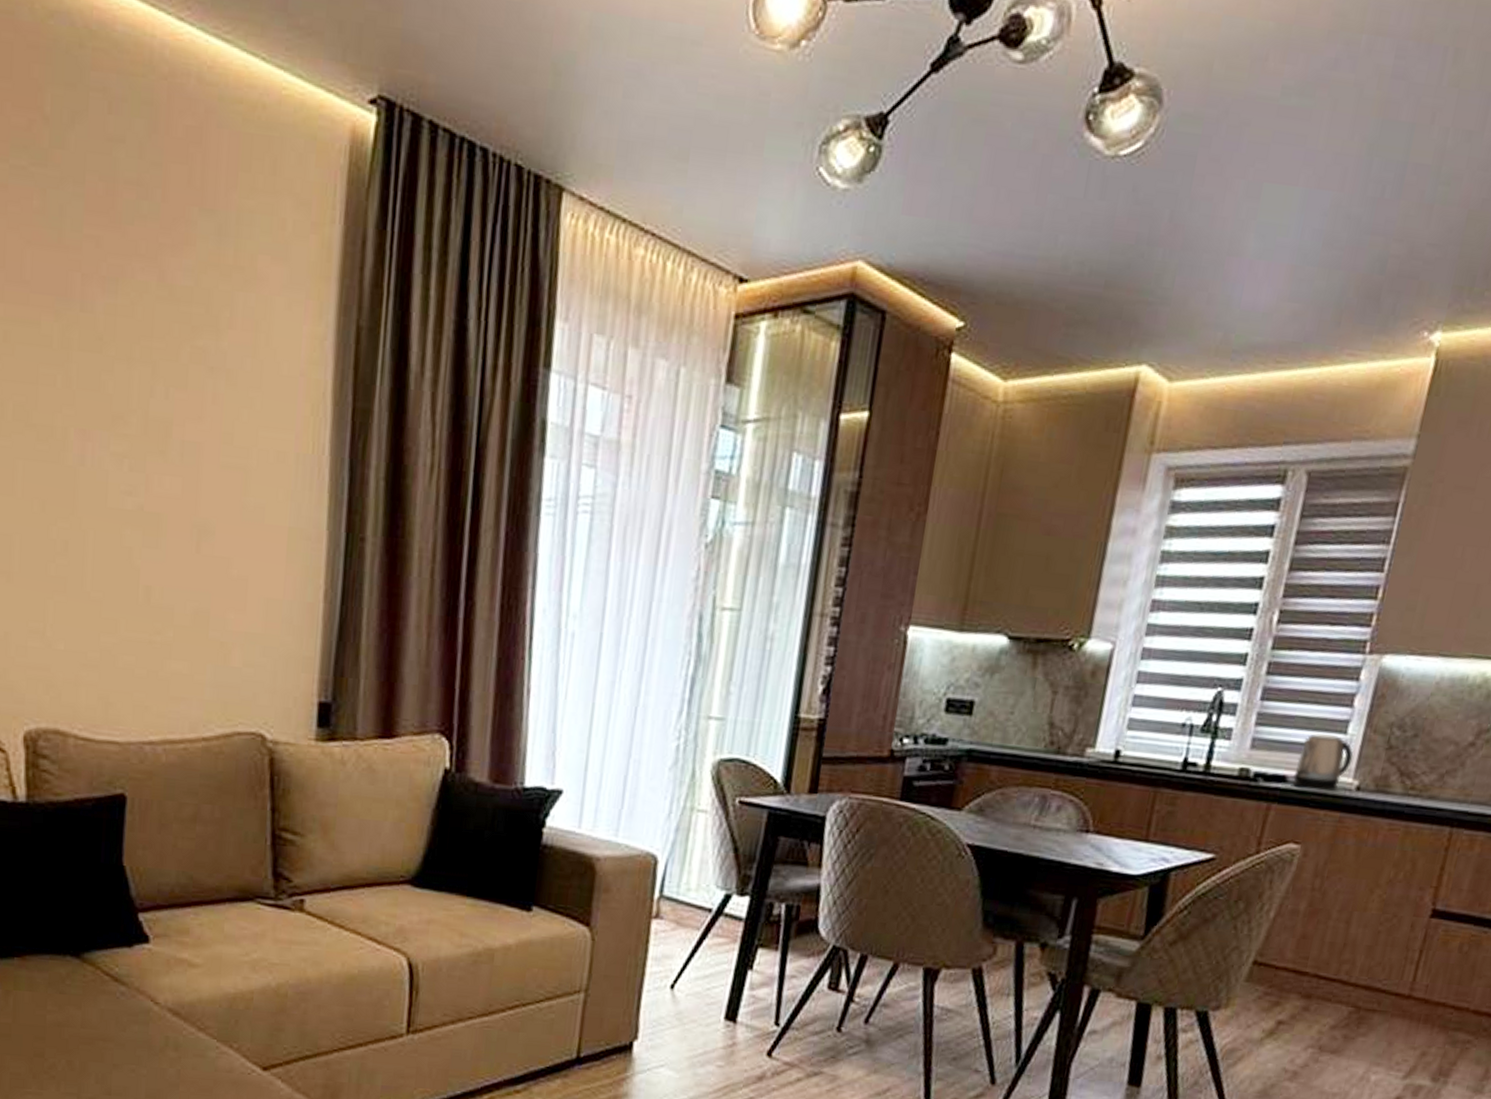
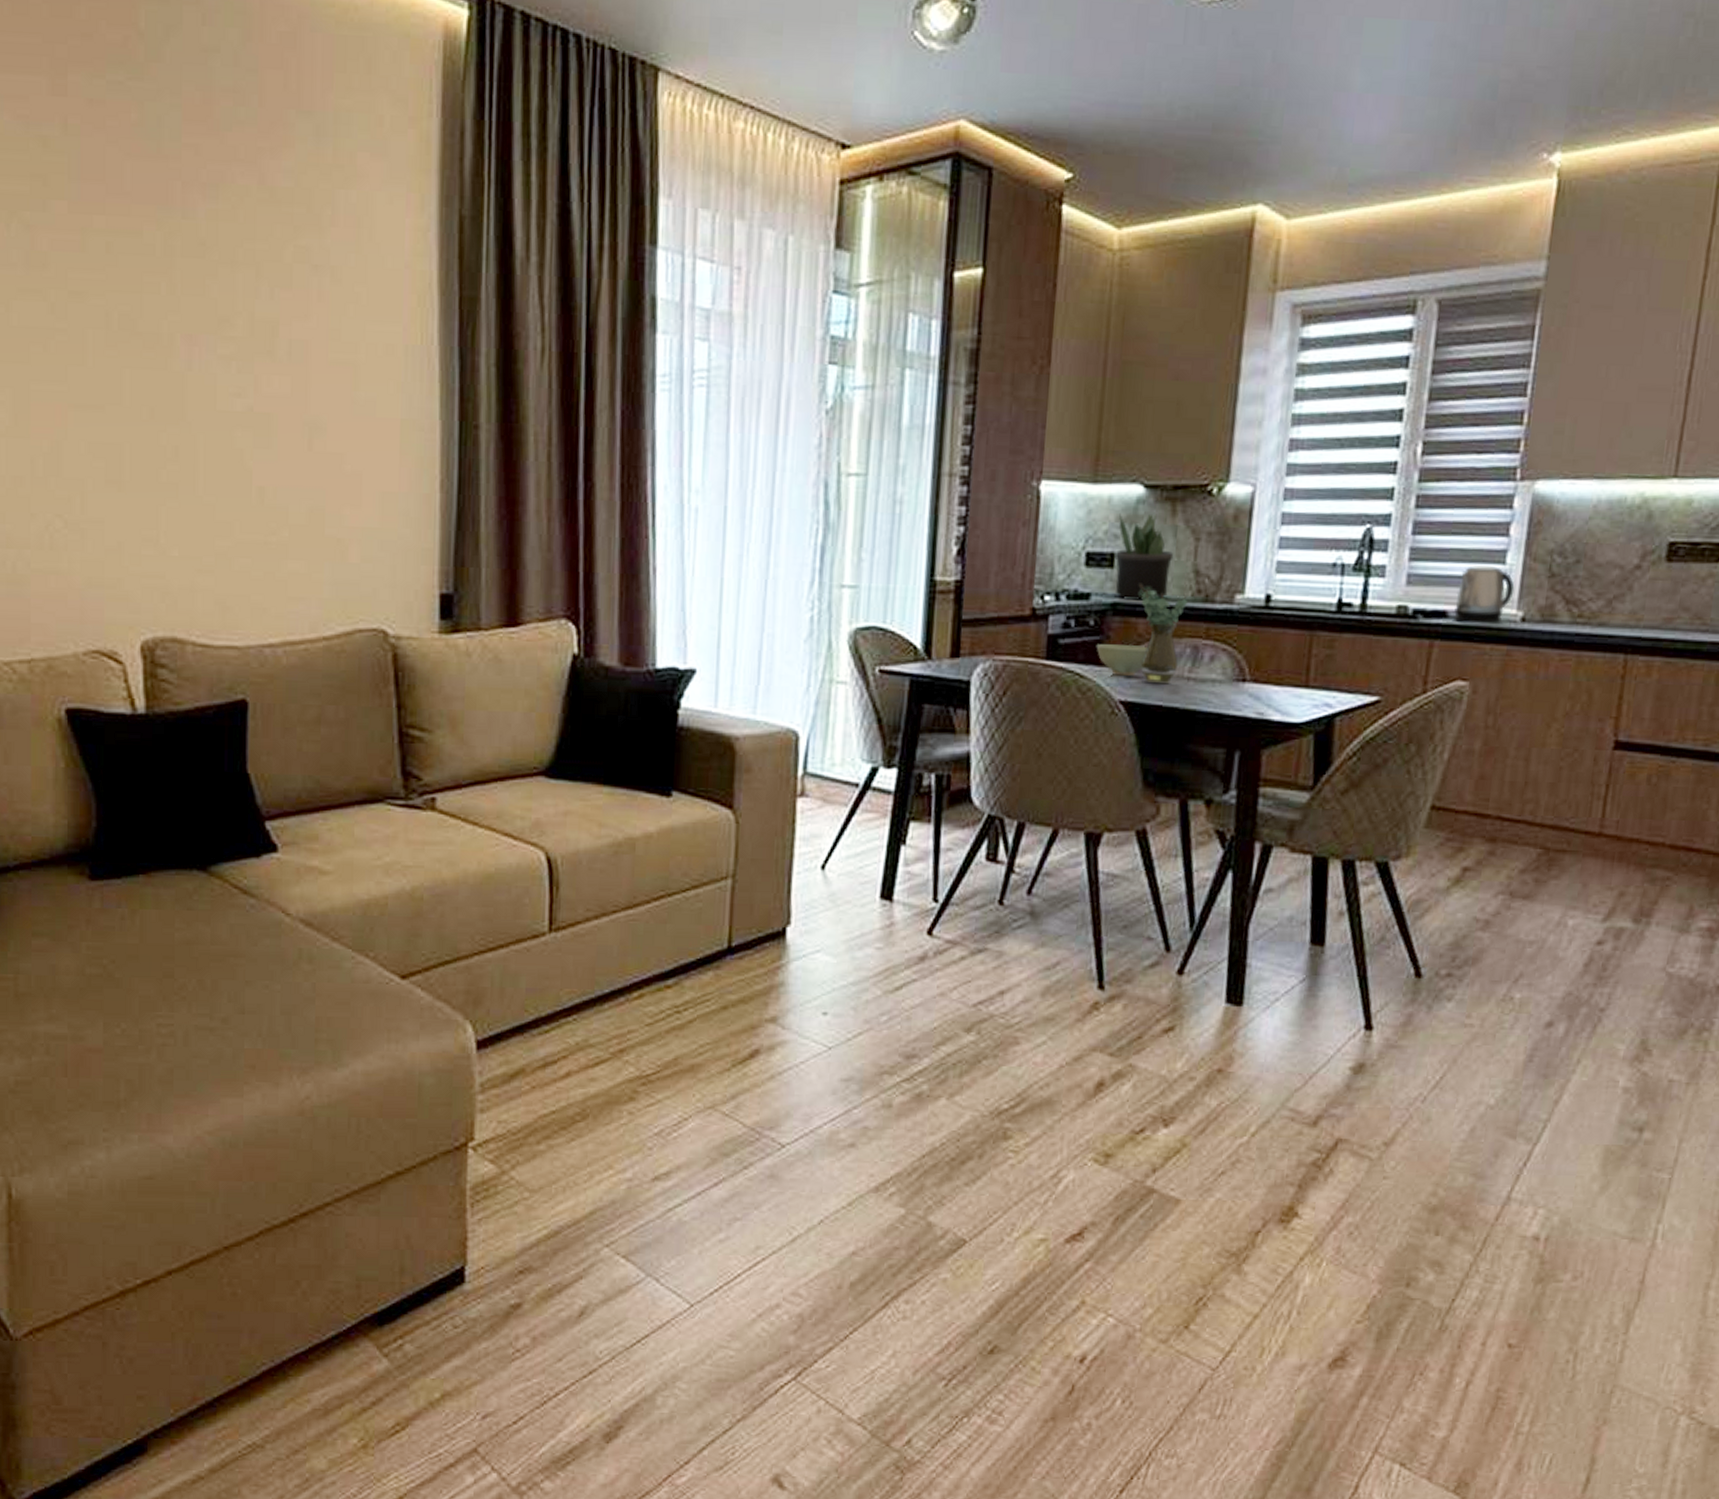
bowl: none [948,788,998,821] -> present [1096,644,1147,676]
planter: none [972,663,1031,748] -> present [1114,514,1174,600]
vase: none [989,733,1041,831] -> present [1139,584,1188,684]

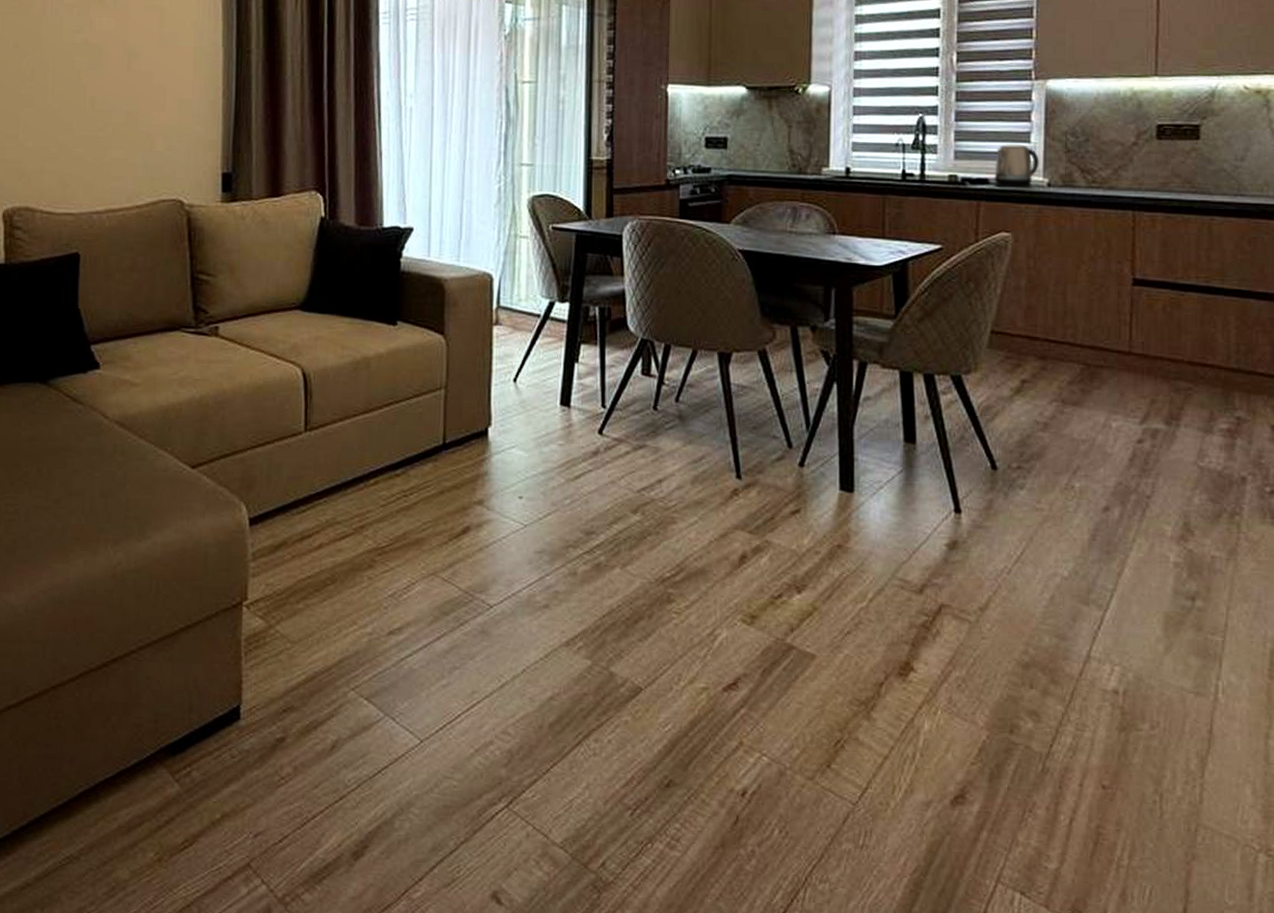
bowl: present [1096,644,1147,676] -> none [717,206,757,230]
planter: present [1114,514,1174,600] -> none [727,108,772,173]
vase: present [1139,584,1188,684] -> none [748,161,785,237]

